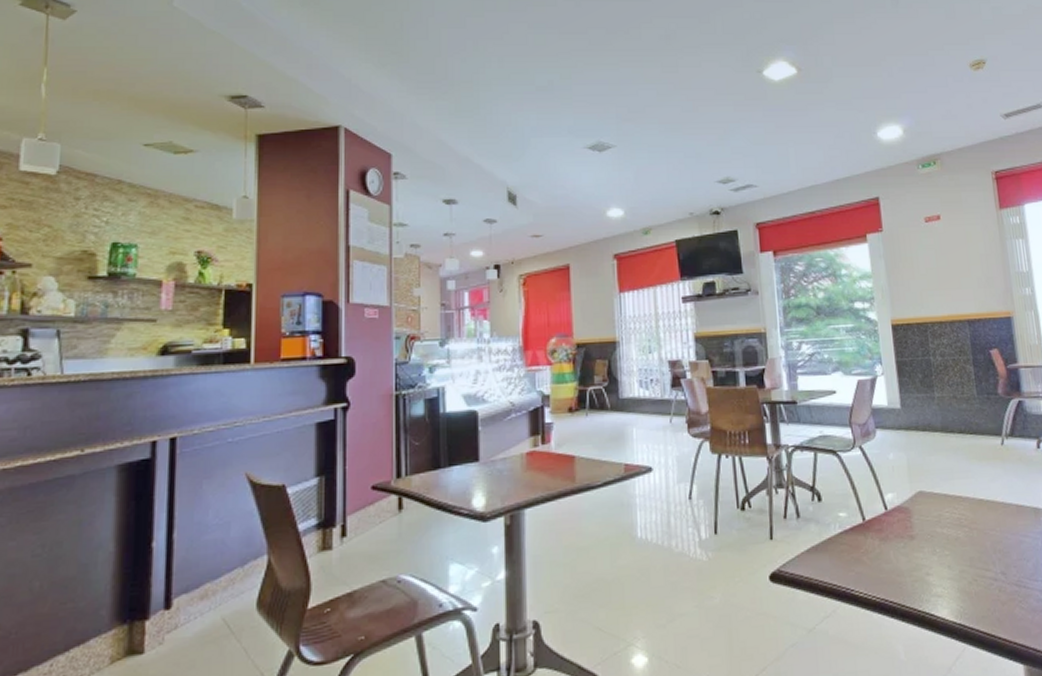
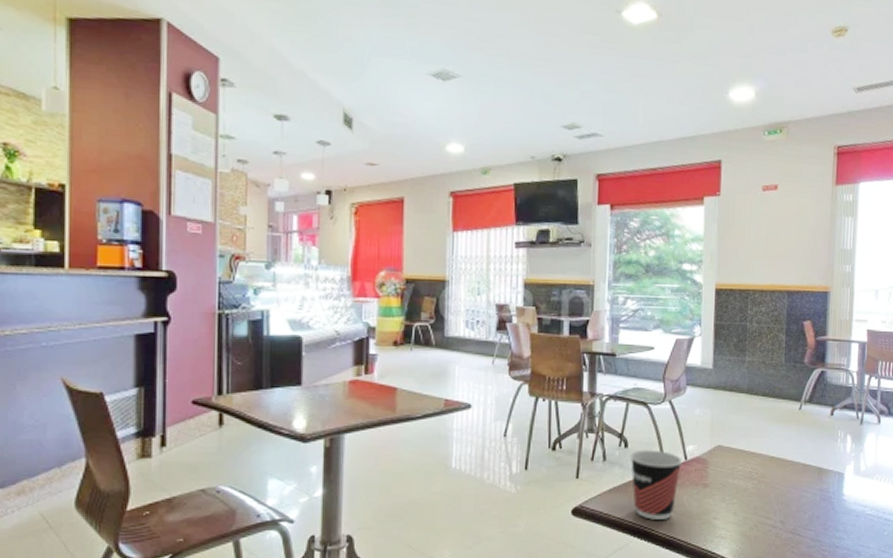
cup: none [825,501,883,581] -> present [630,450,683,520]

